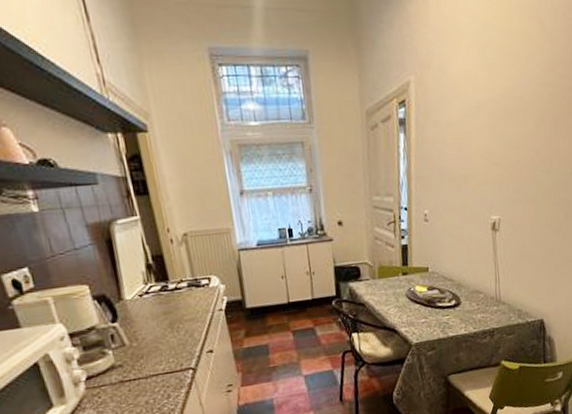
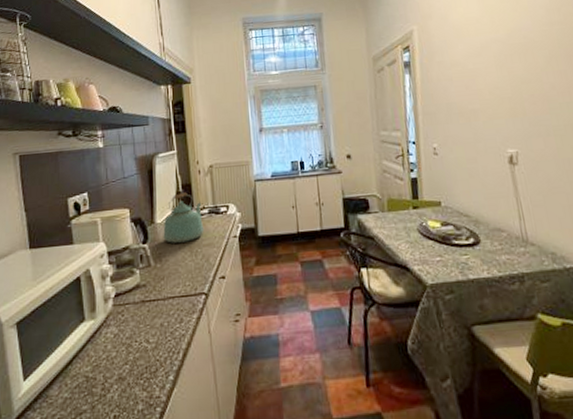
kettle: none [134,264,185,321] -> present [163,192,205,243]

